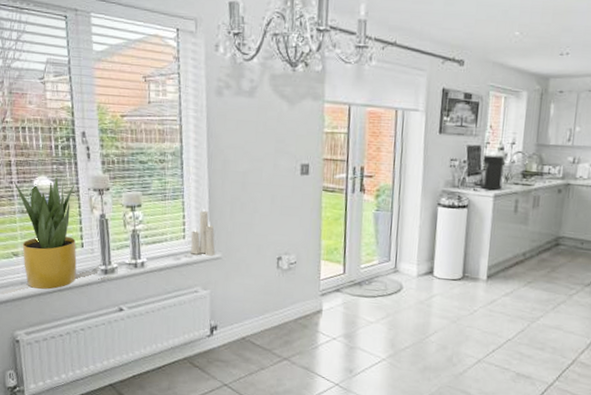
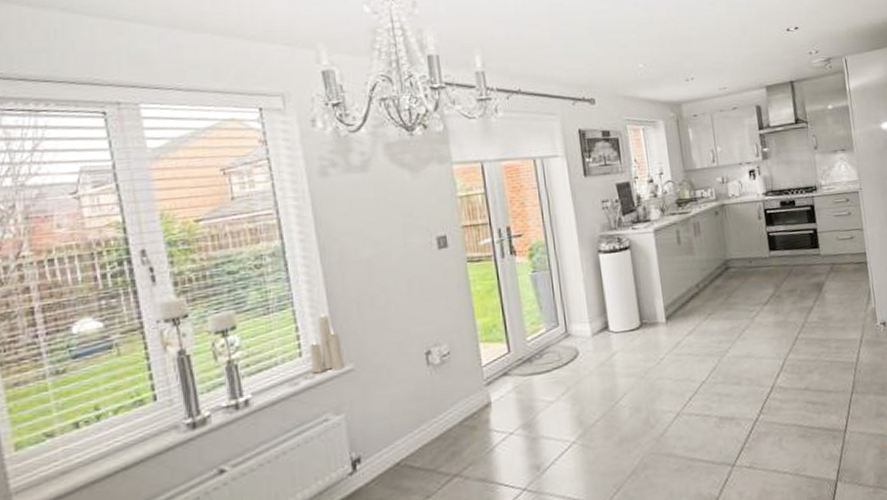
planter: present [14,177,77,290] -> none [40,315,149,477]
coffee maker: present [479,154,505,191] -> none [634,188,660,227]

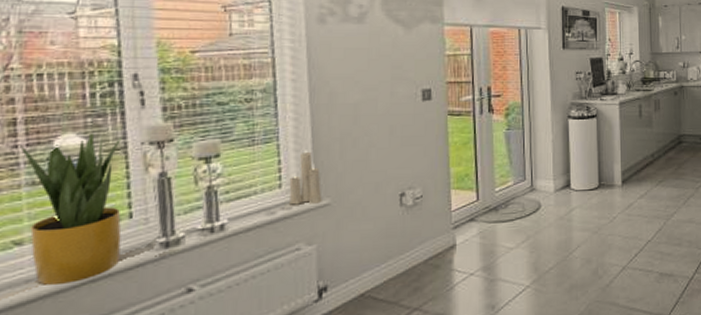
planter: none [40,315,149,477] -> present [20,133,123,286]

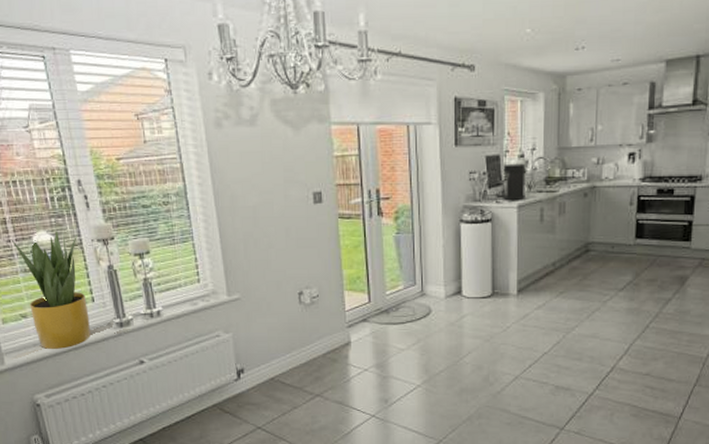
candle: present [289,150,323,205] -> none [205,249,234,298]
coffee maker: none [605,65,626,99] -> present [501,163,526,201]

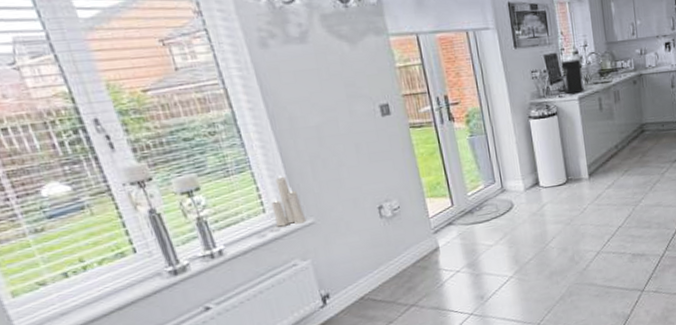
planter: present [12,231,91,350] -> none [11,179,138,317]
candle: none [205,249,234,298] -> present [271,175,307,227]

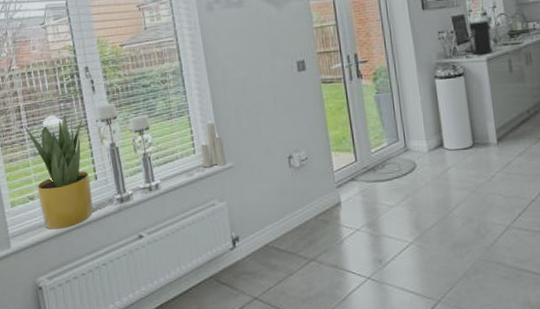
planter: none [11,179,138,317] -> present [24,114,93,231]

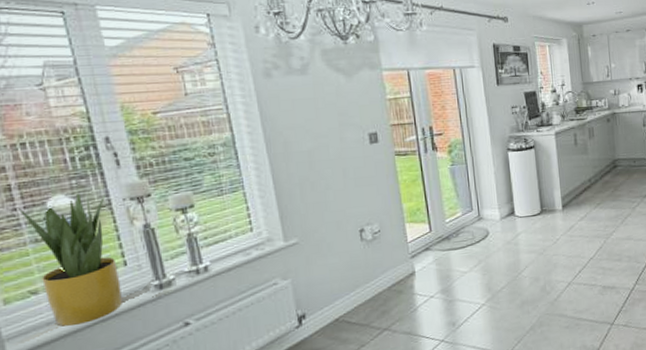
candle: present [200,121,227,168] -> none [259,196,291,246]
coffee maker: present [469,20,493,56] -> none [540,97,561,130]

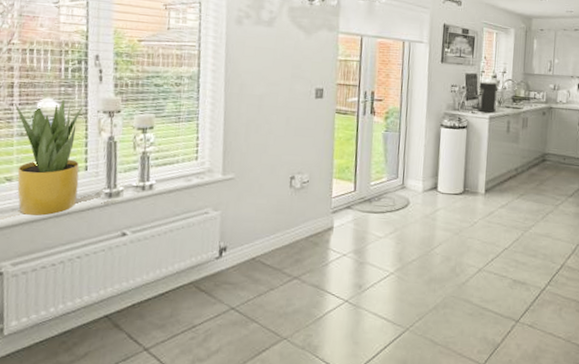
coffee maker: none [540,97,561,130] -> present [476,81,498,113]

